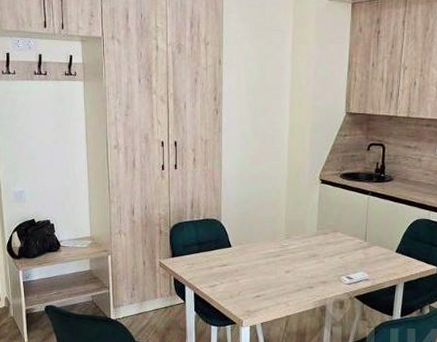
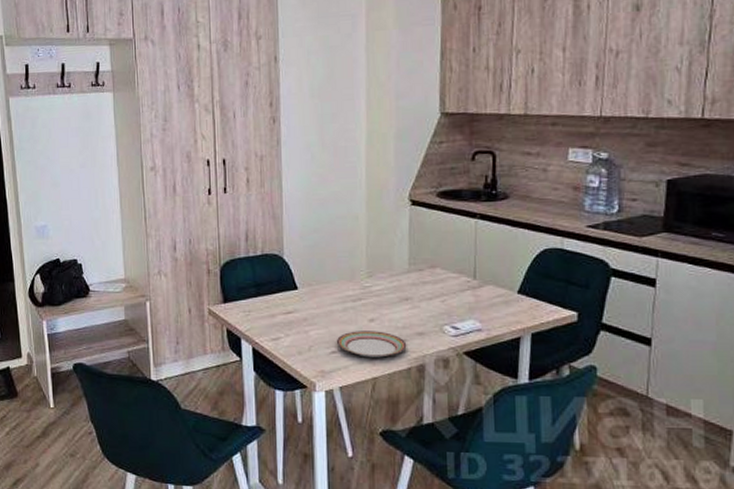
plate: none [259,280,313,300] -> present [336,331,407,358]

